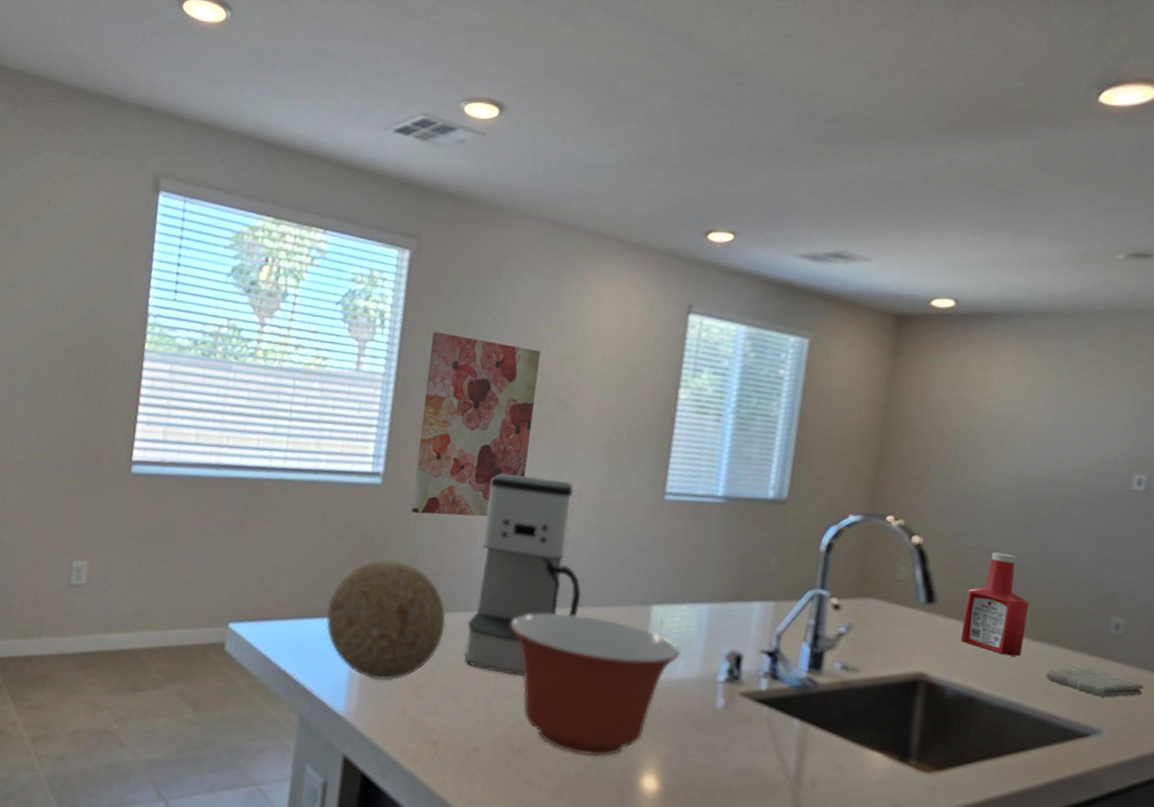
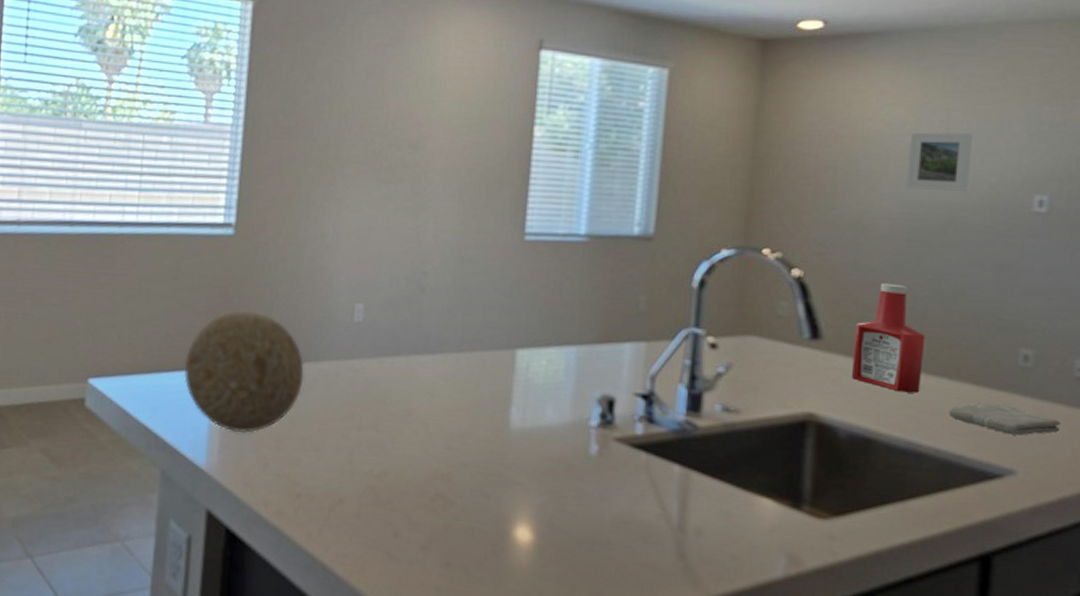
wall art: present [411,331,541,517] -> none [264,80,390,264]
coffee maker: present [464,473,581,676] -> none [325,219,442,425]
mixing bowl: present [510,612,680,757] -> none [370,358,549,508]
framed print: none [1020,411,1083,468] -> present [906,132,973,191]

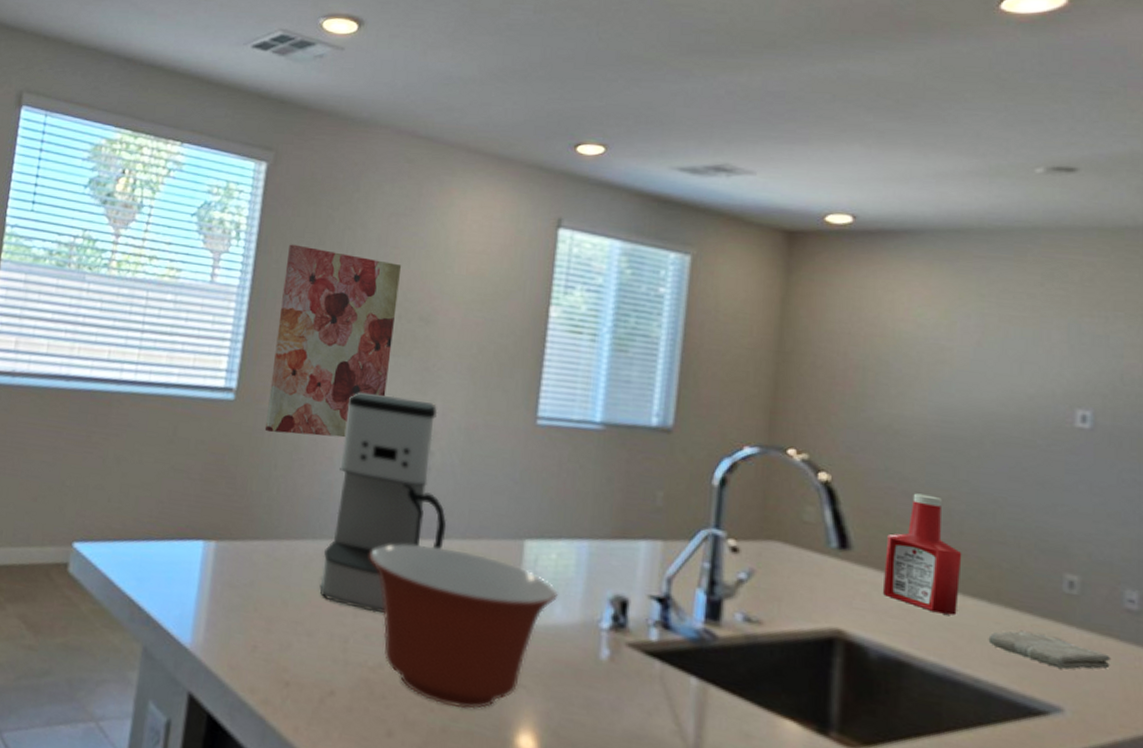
decorative ball: present [184,310,305,434] -> none [173,479,301,612]
wall art: none [264,80,390,264] -> present [264,244,402,438]
coffee maker: none [325,219,442,425] -> present [319,392,447,613]
mixing bowl: none [370,358,549,508] -> present [369,543,558,710]
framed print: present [906,132,973,191] -> none [940,336,1010,401]

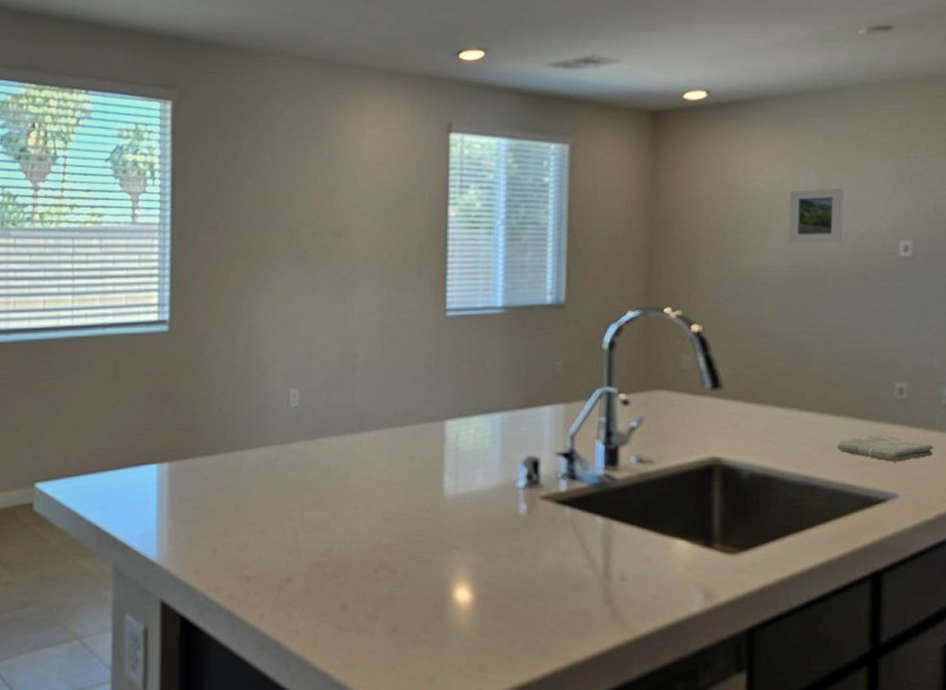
wall art: present [264,244,402,438] -> none [200,177,310,357]
coffee maker: present [319,392,447,613] -> none [267,307,376,504]
mixing bowl: present [369,543,558,710] -> none [309,437,478,575]
ketchup bottle: present [882,493,962,616] -> none [749,332,813,431]
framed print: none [940,336,1010,401] -> present [788,188,844,243]

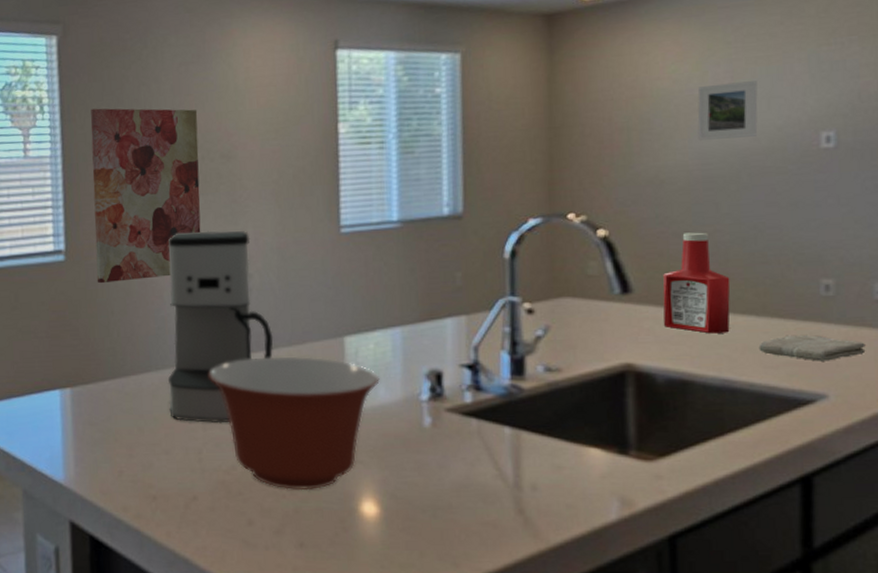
wall art: none [200,177,310,357] -> present [91,108,201,284]
coffee maker: none [267,307,376,504] -> present [167,231,274,424]
mixing bowl: none [309,437,478,575] -> present [209,355,380,491]
ketchup bottle: none [749,332,813,431] -> present [663,232,731,334]

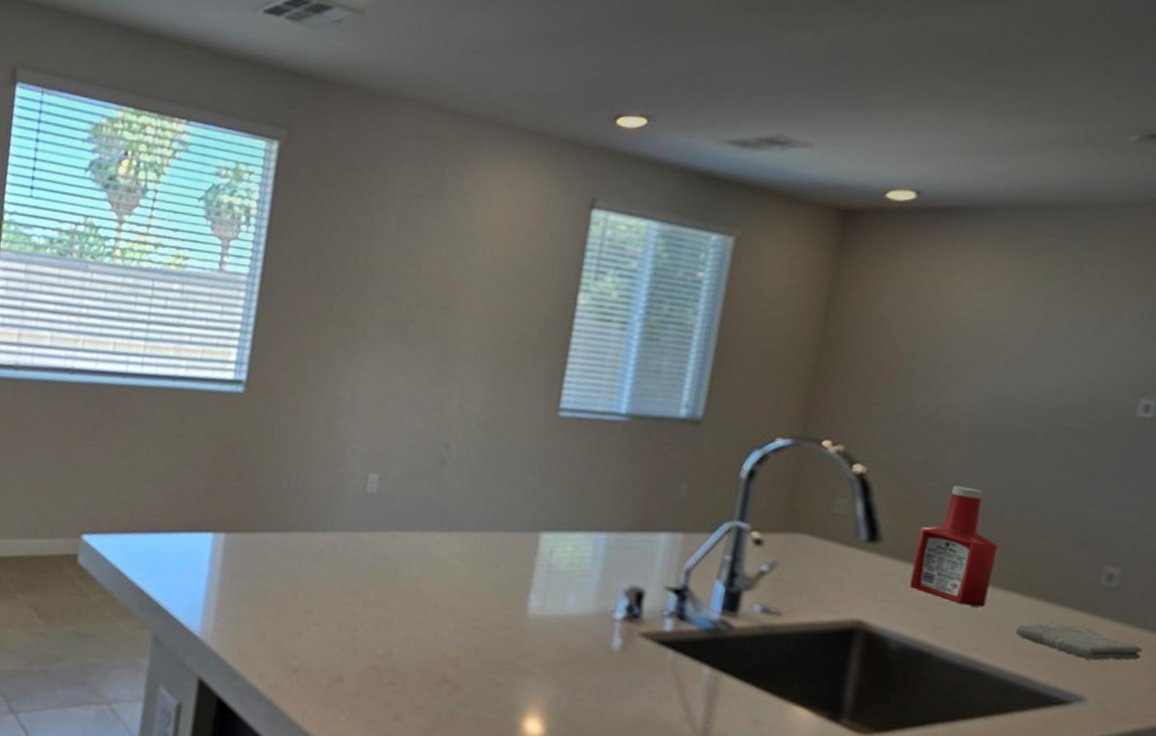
wall art: present [91,108,201,284] -> none [275,229,422,431]
coffee maker: present [167,231,274,424] -> none [329,383,461,603]
mixing bowl: present [209,355,380,491] -> none [380,535,572,695]
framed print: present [697,81,758,140] -> none [993,322,1076,390]

